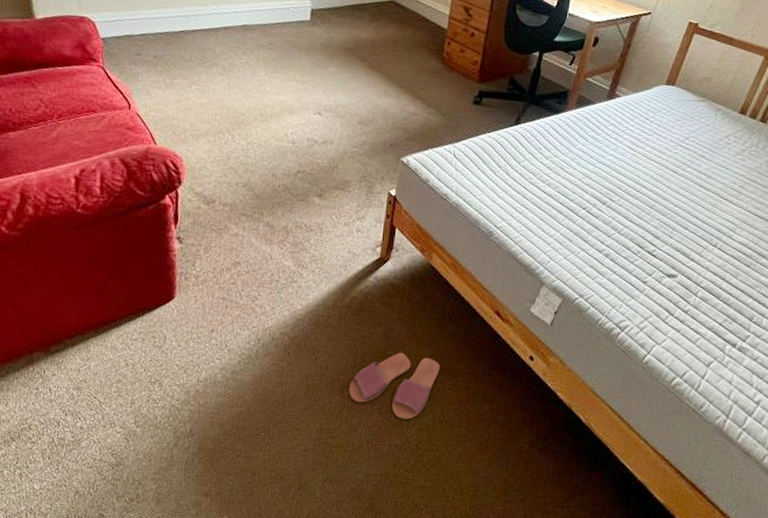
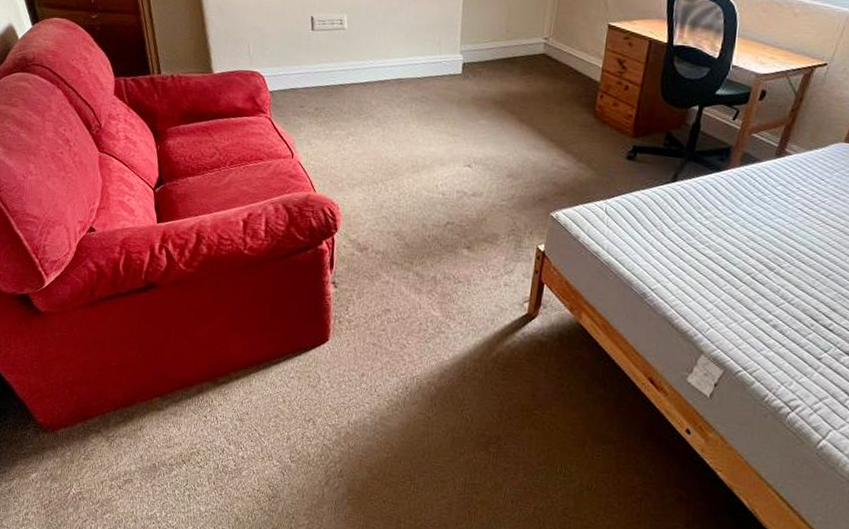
slippers: present [348,352,440,420] -> none [494,412,589,484]

